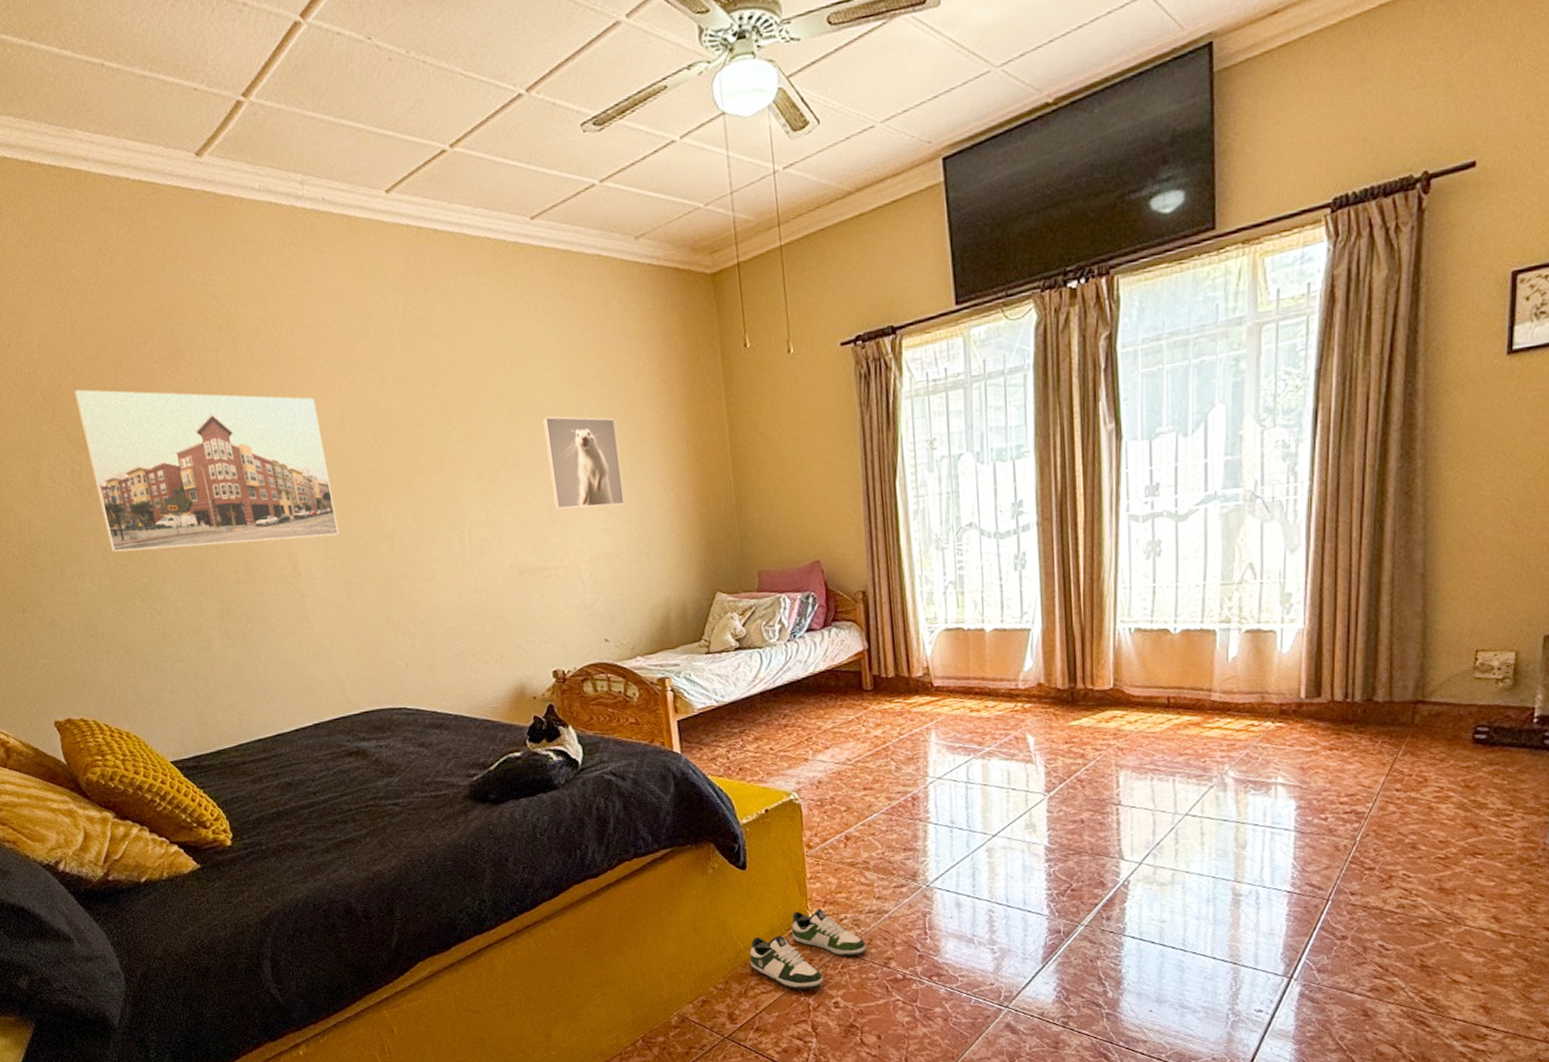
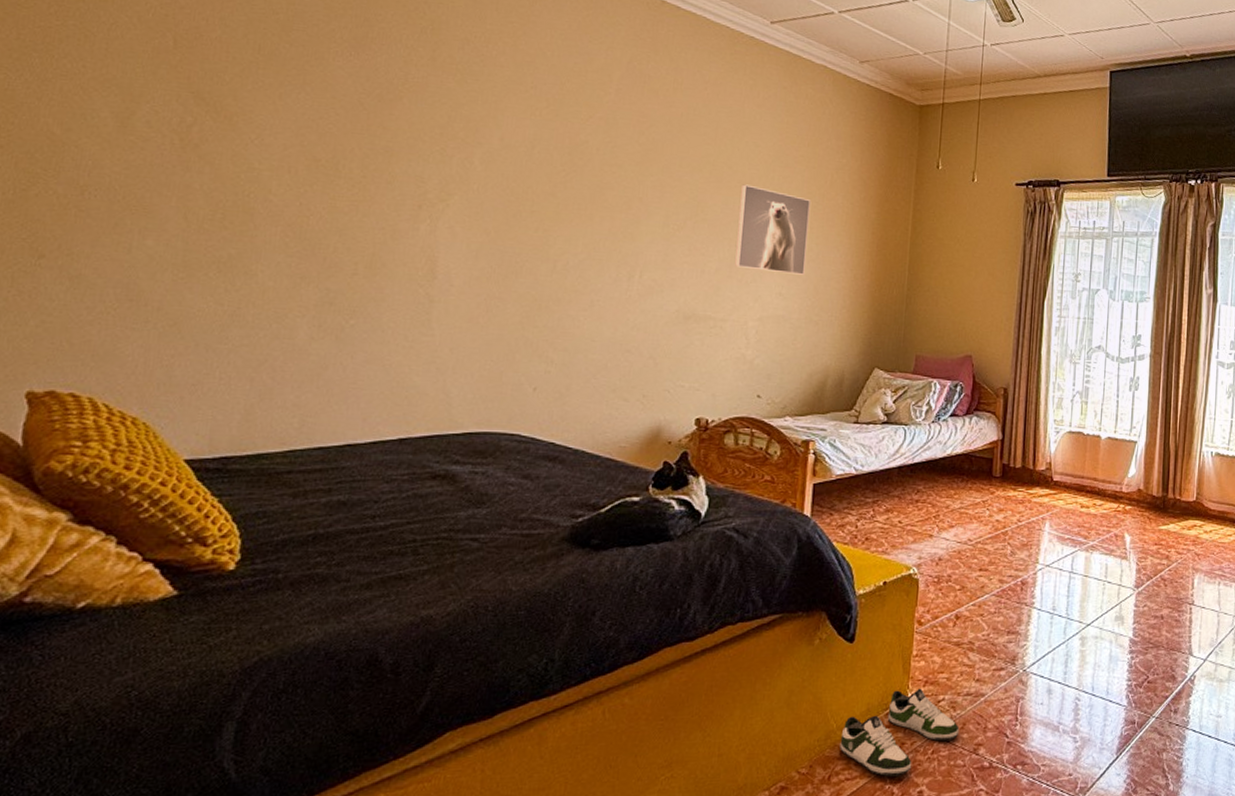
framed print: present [74,389,340,553] -> none [198,44,509,248]

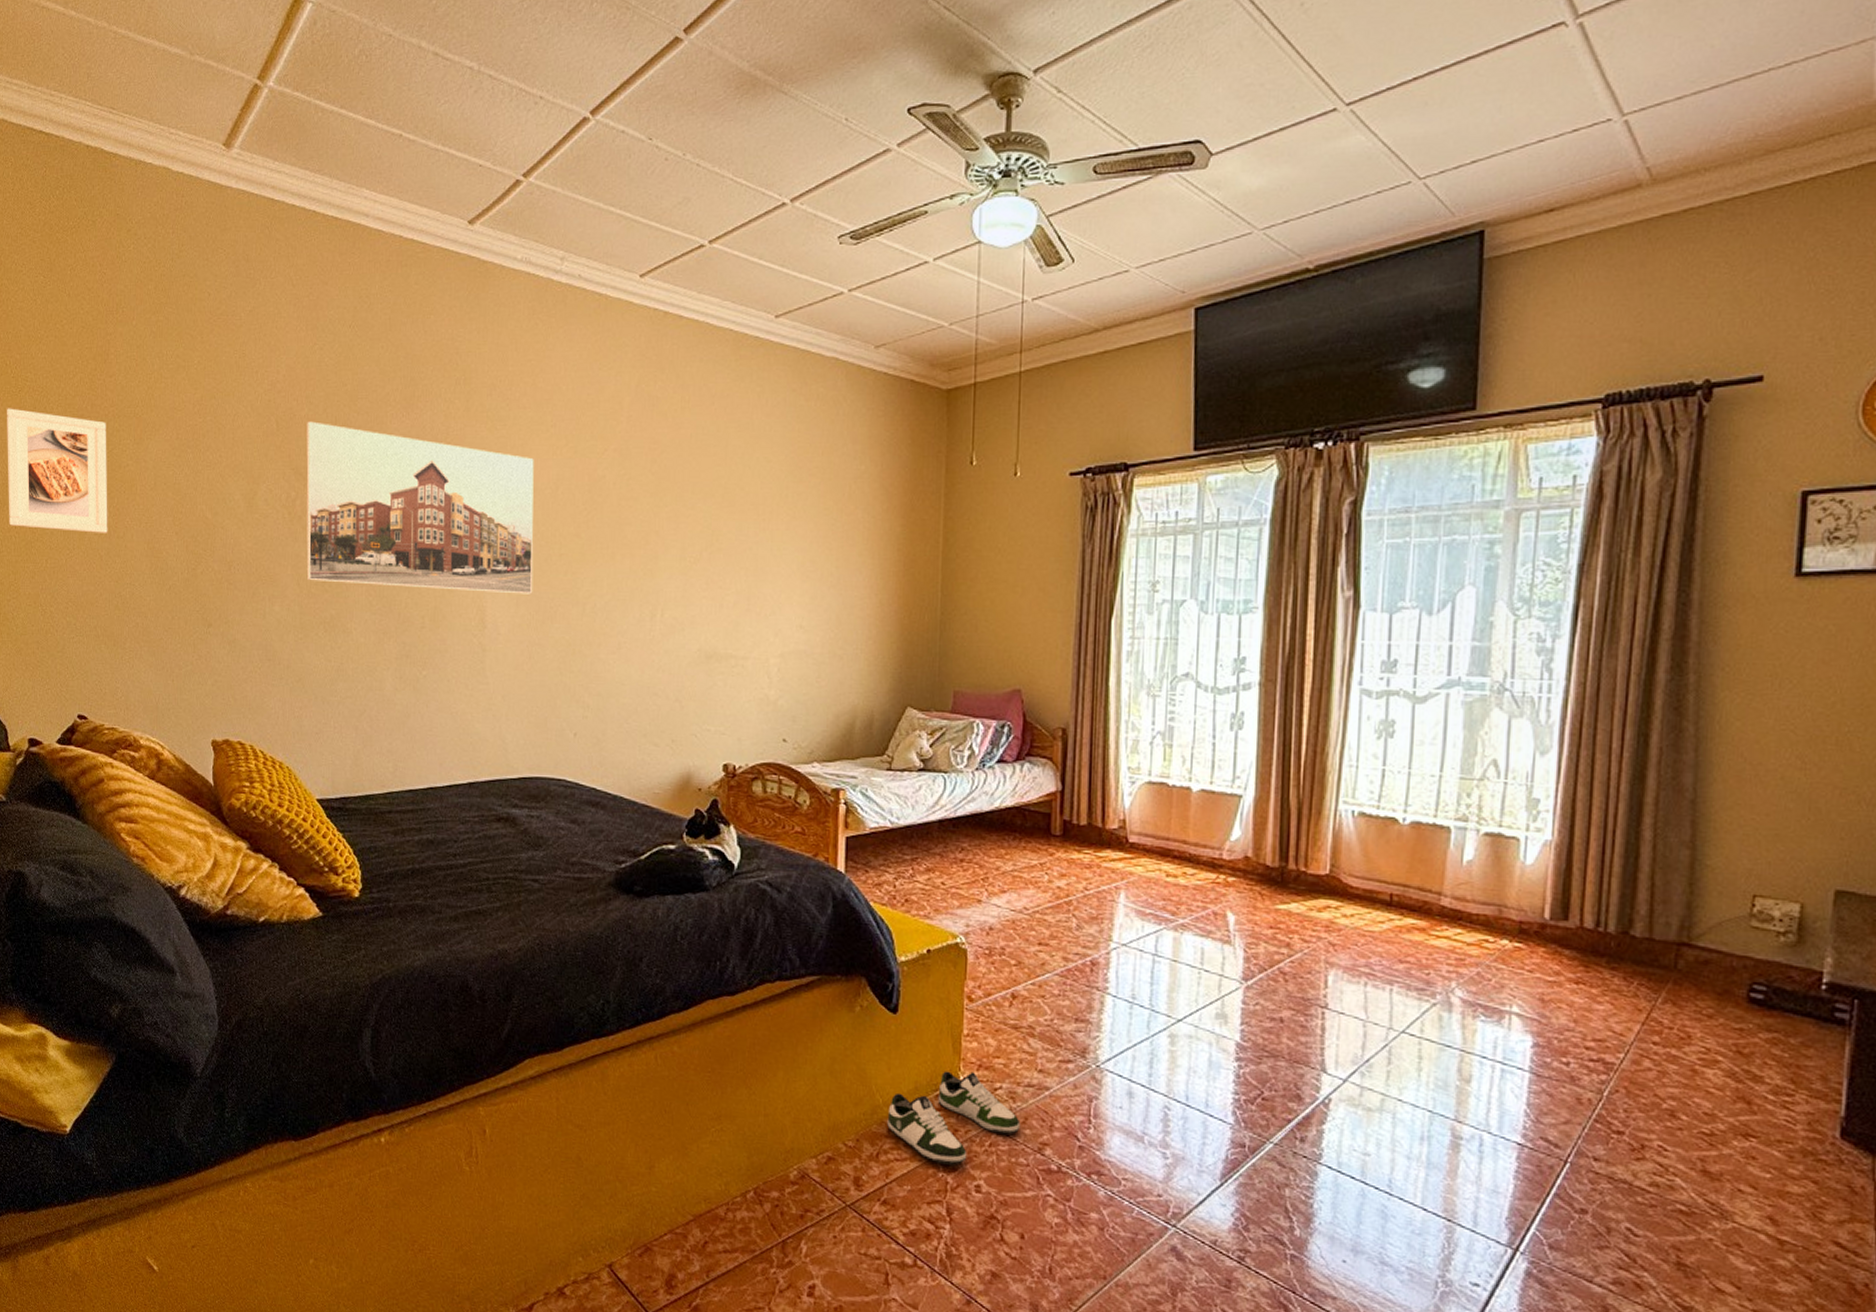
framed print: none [198,44,509,248] -> present [306,421,534,594]
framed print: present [735,184,812,275] -> none [753,506,829,604]

